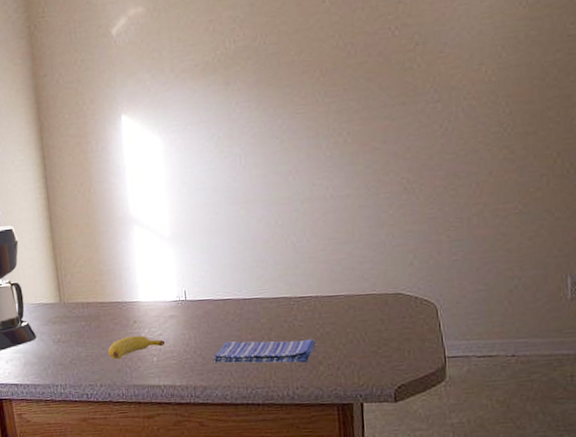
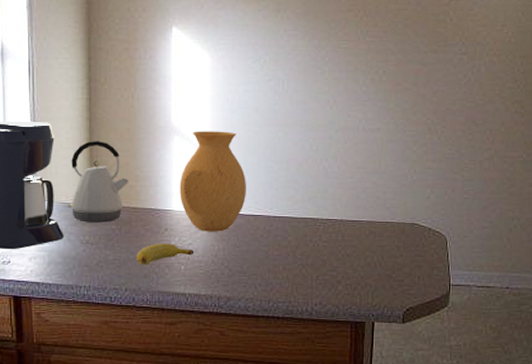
kettle: none [36,238,95,321] -> present [67,140,130,223]
vase: none [143,215,213,321] -> present [179,131,246,232]
dish towel: present [213,339,316,364] -> none [240,256,337,281]

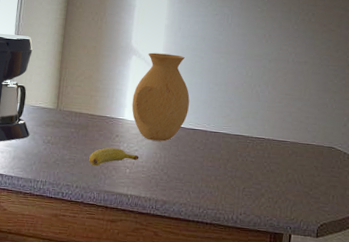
kettle: present [67,140,130,223] -> none [35,54,91,126]

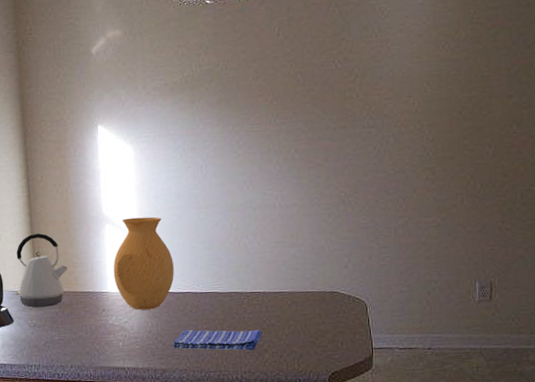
kettle: none [35,54,91,126] -> present [15,233,69,308]
banana: present [89,148,139,166] -> none [79,323,130,344]
dish towel: none [177,165,262,193] -> present [173,329,262,351]

